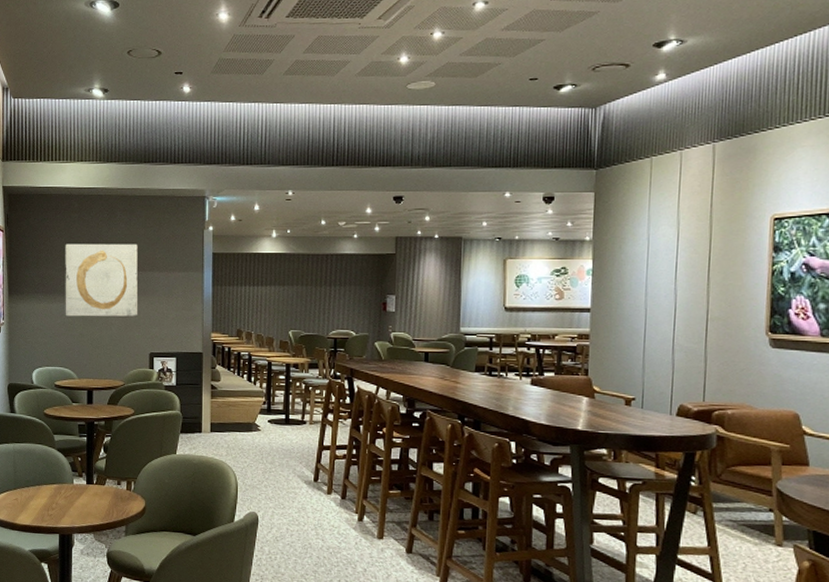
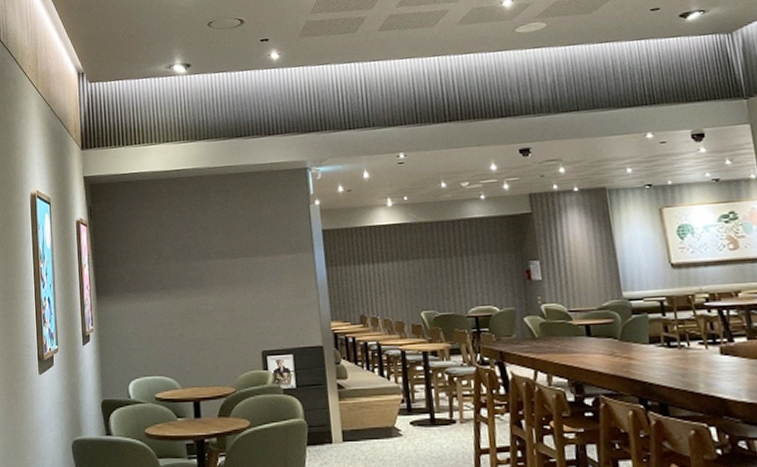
wall art: present [65,243,138,317] -> none [156,227,244,316]

